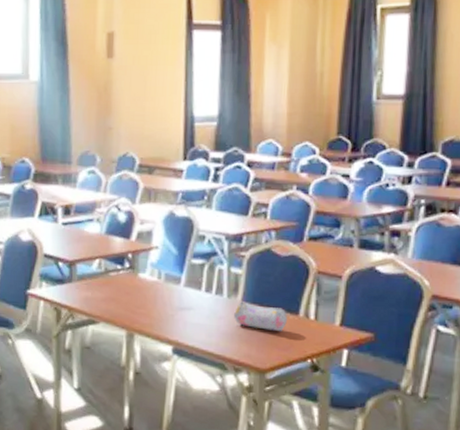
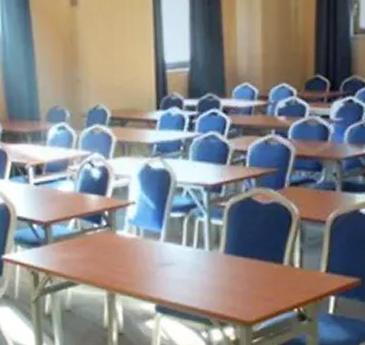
pencil case: present [234,301,287,331] -> none [217,254,271,282]

